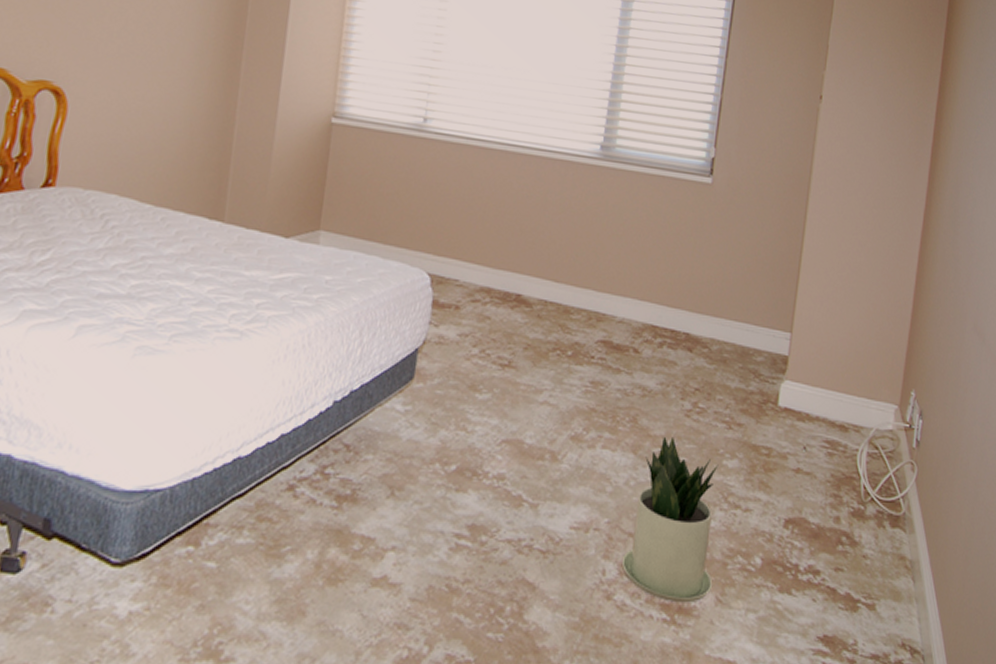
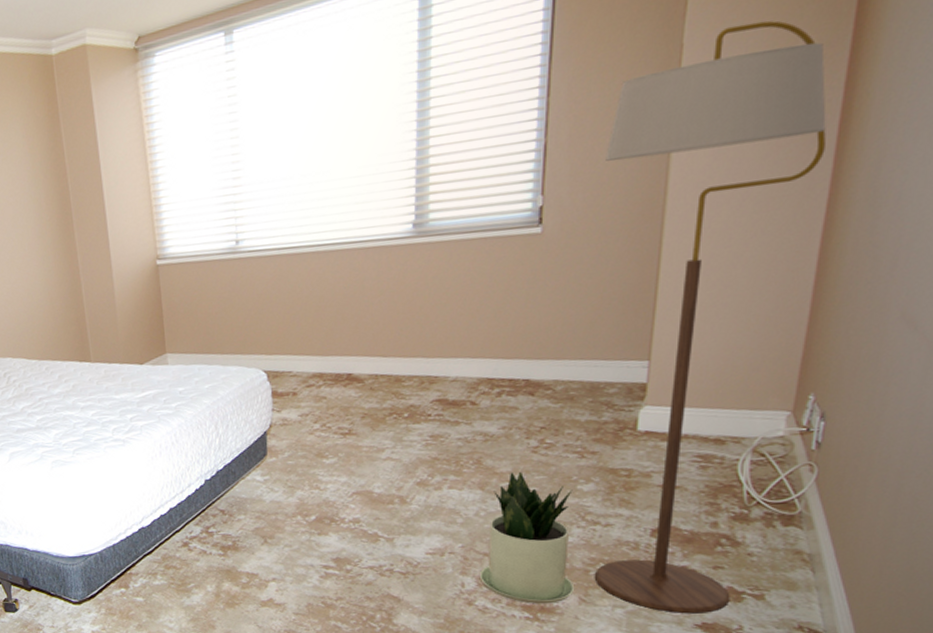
floor lamp: none [732,42,924,624] -> present [595,20,826,614]

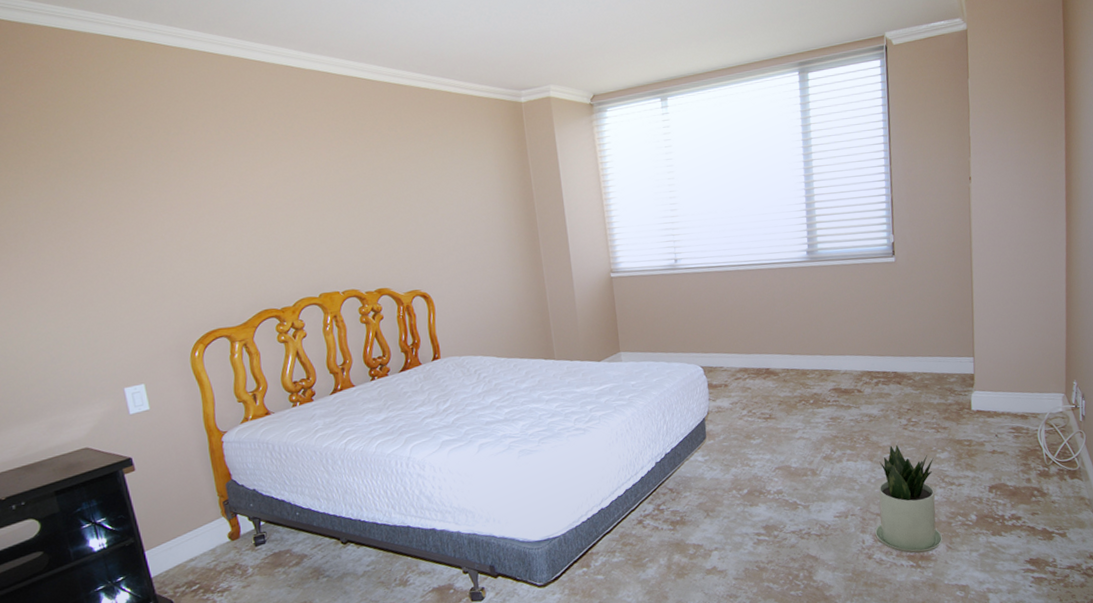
floor lamp: present [595,20,826,614] -> none [931,126,1060,553]

